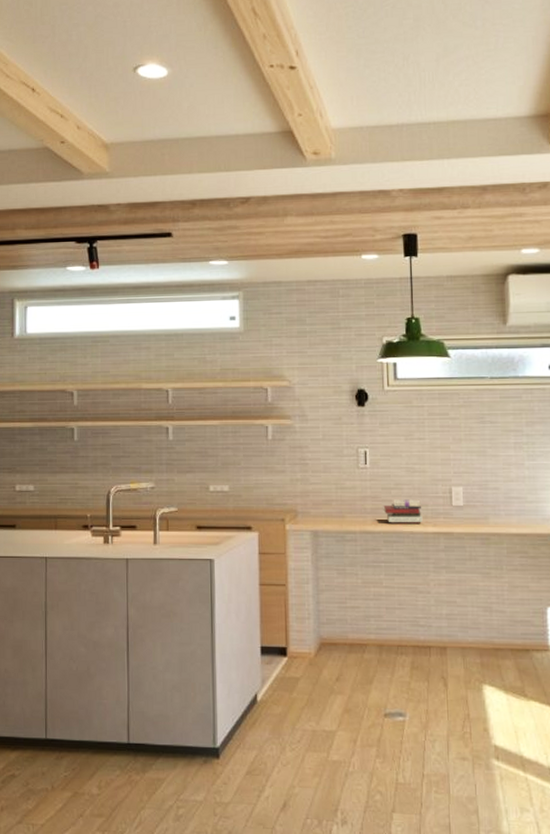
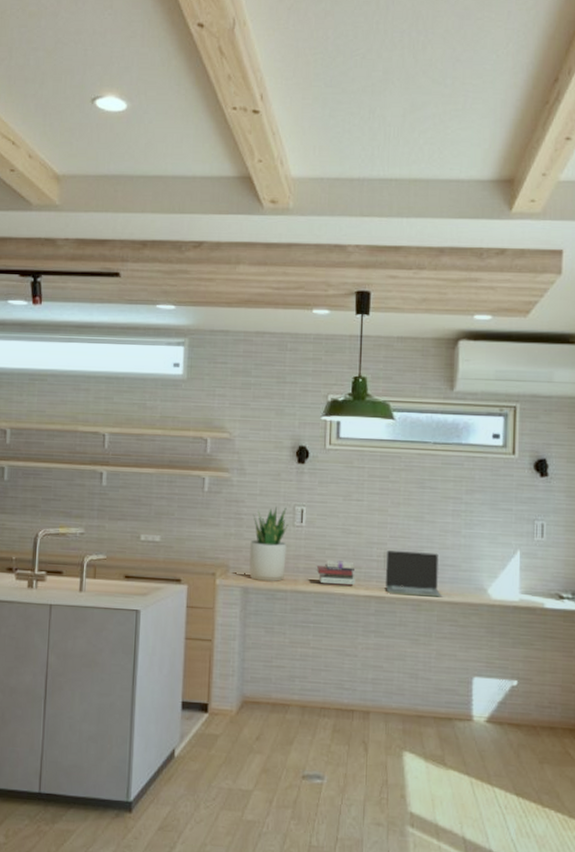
planter: none [317,450,353,525] -> present [249,506,289,582]
laptop: none [452,486,509,530] -> present [385,550,441,597]

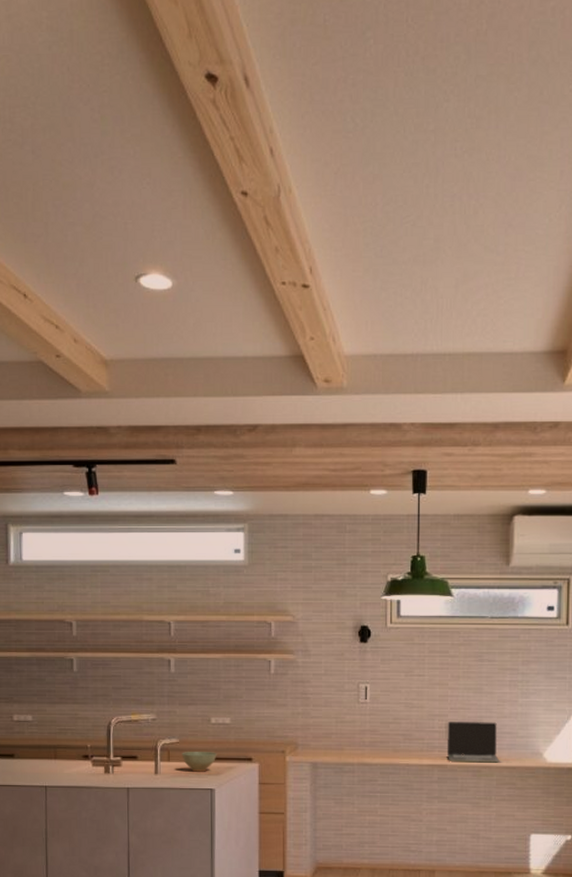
bowl: none [108,569,145,592] -> present [182,751,217,772]
planter: present [249,506,289,582] -> none [317,685,353,757]
books: present [316,560,355,587] -> none [381,733,419,757]

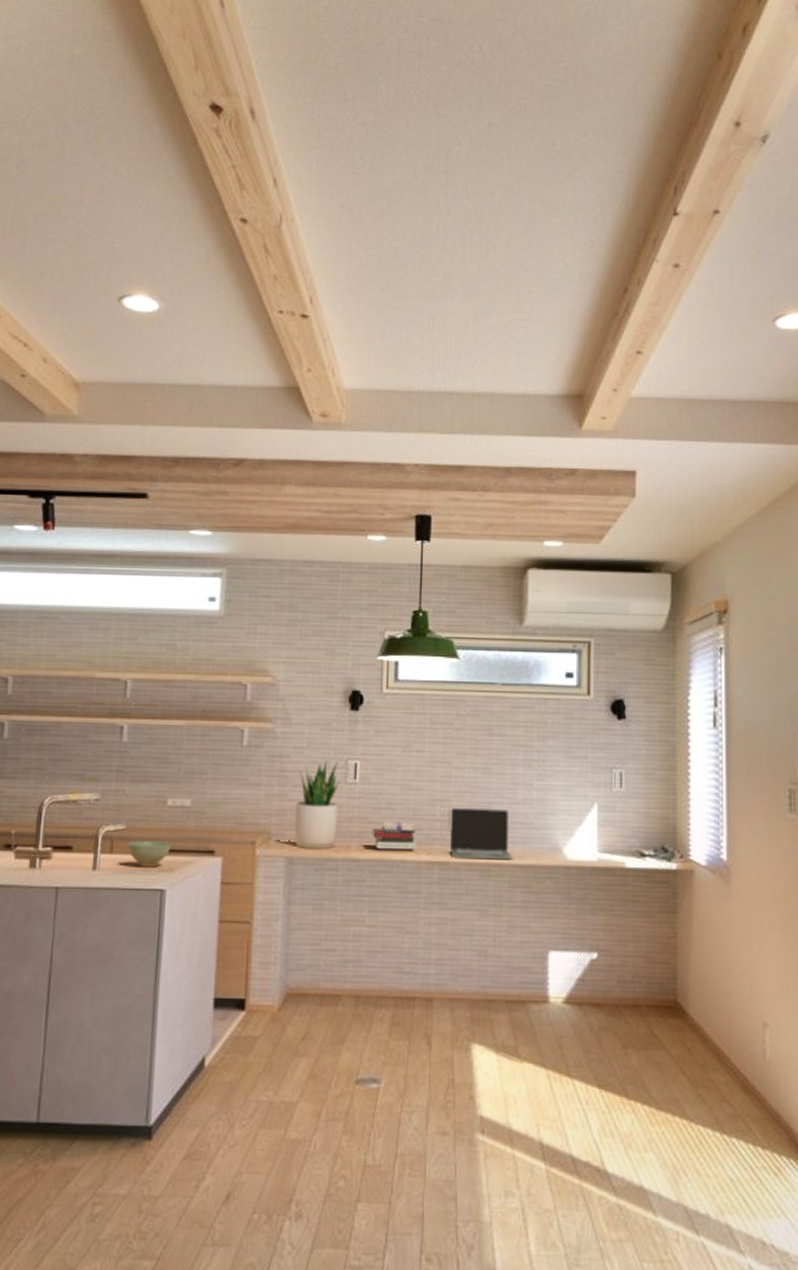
planter: none [317,685,353,757] -> present [294,761,340,850]
books: none [381,733,419,757] -> present [372,821,416,852]

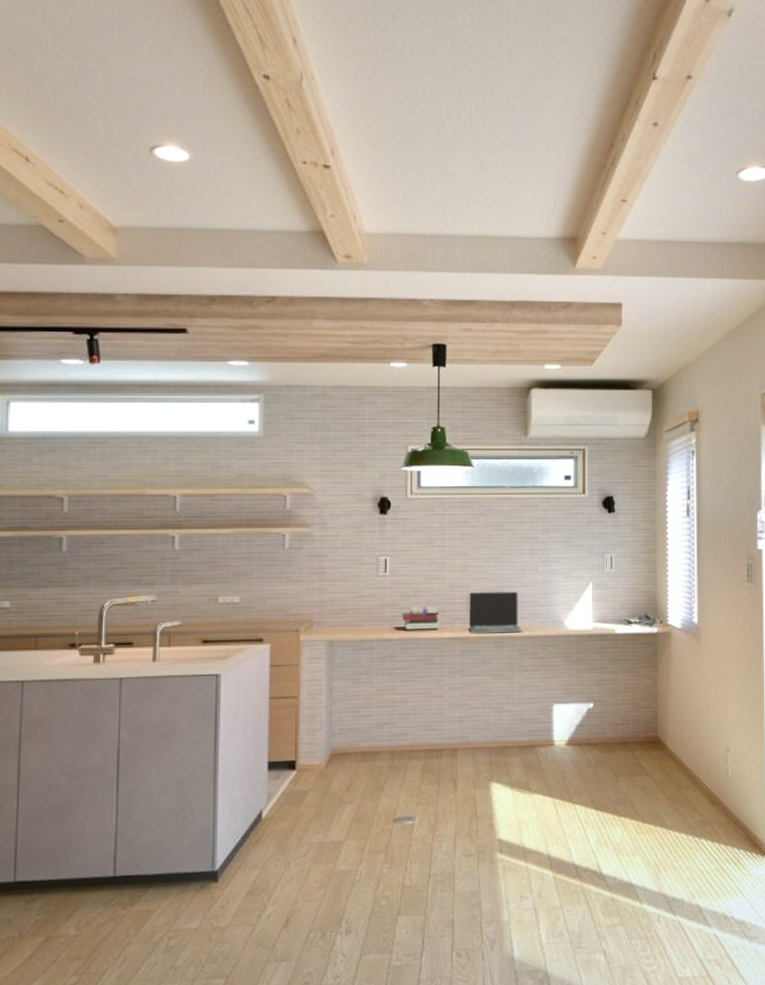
bowl: present [128,840,172,868] -> none [184,633,224,657]
planter: present [294,761,340,850] -> none [334,558,373,633]

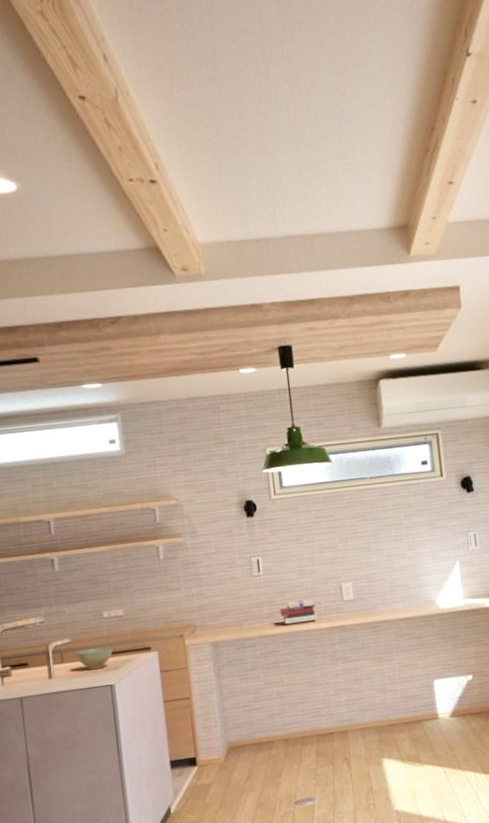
bowl: none [184,633,224,657] -> present [75,646,114,670]
laptop: present [468,591,522,634] -> none [342,577,396,621]

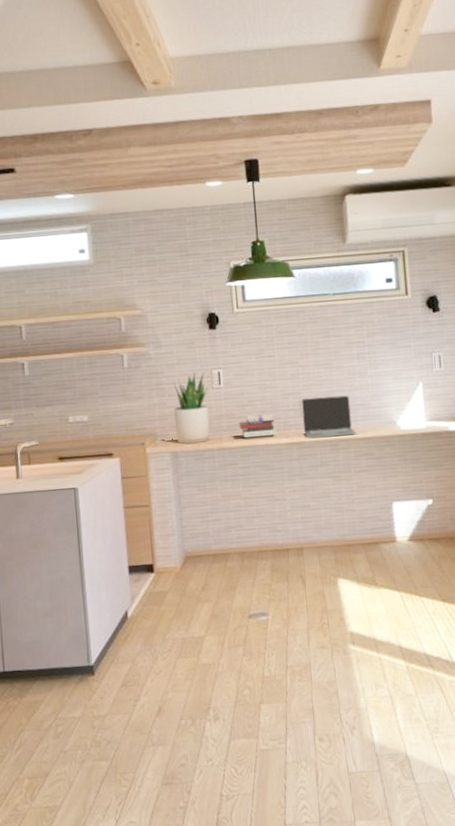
bowl: present [75,646,114,670] -> none [42,451,78,473]
planter: none [211,560,251,634] -> present [173,372,210,444]
laptop: none [342,577,396,621] -> present [302,395,356,438]

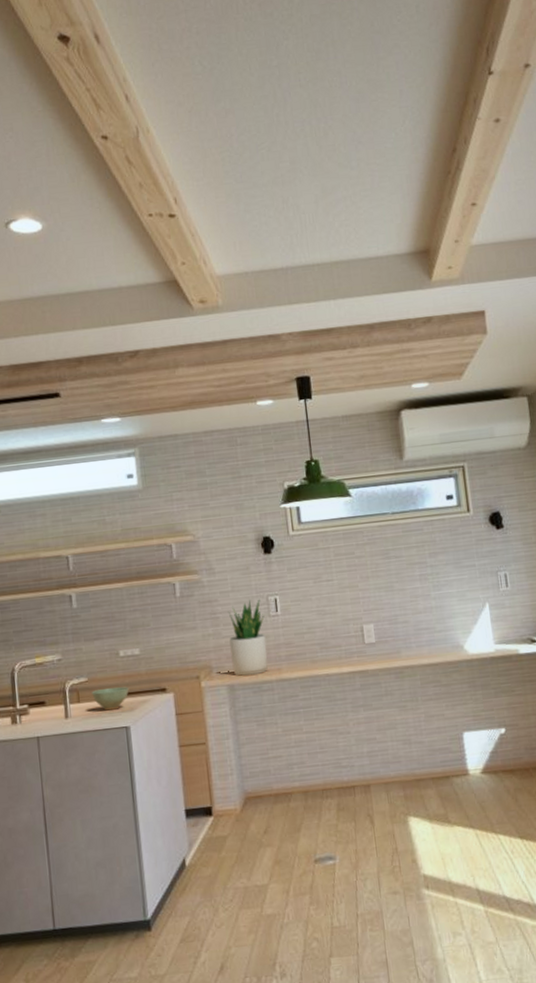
bowl: none [42,451,78,473] -> present [92,686,129,711]
books: present [238,414,276,438] -> none [297,641,338,668]
laptop: present [302,395,356,438] -> none [363,619,421,666]

